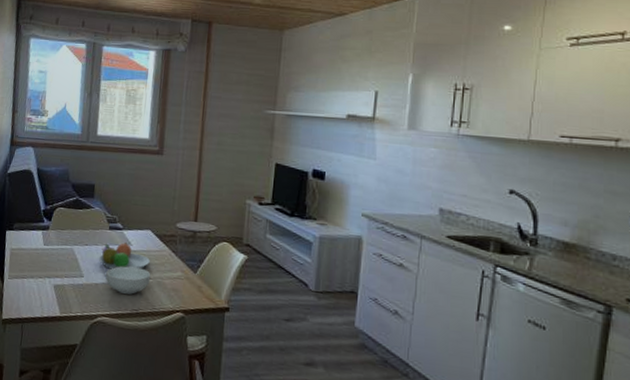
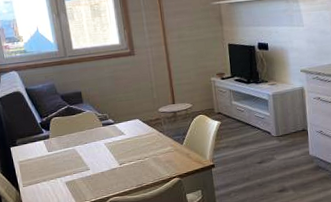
fruit bowl: present [98,242,150,270] -> none [99,133,143,158]
cereal bowl: present [106,266,151,295] -> none [108,151,147,175]

